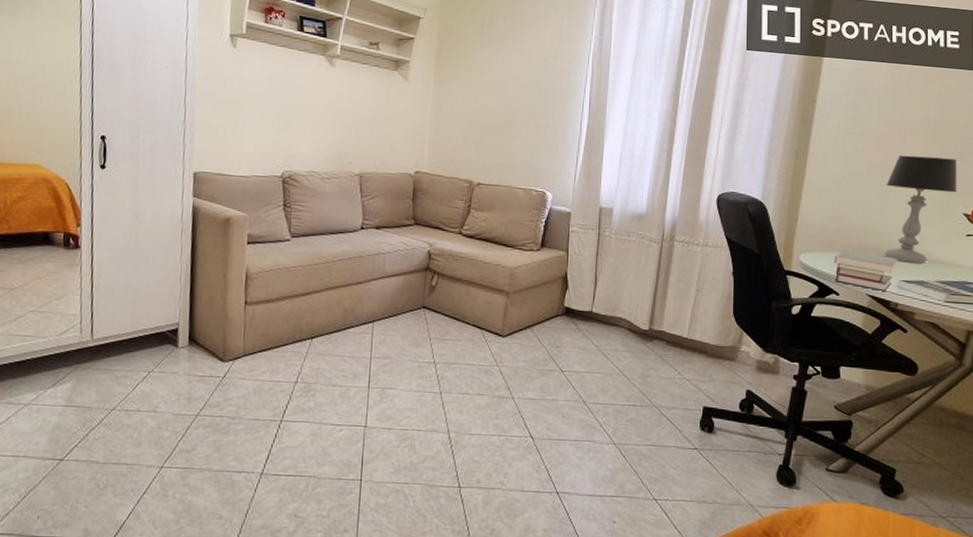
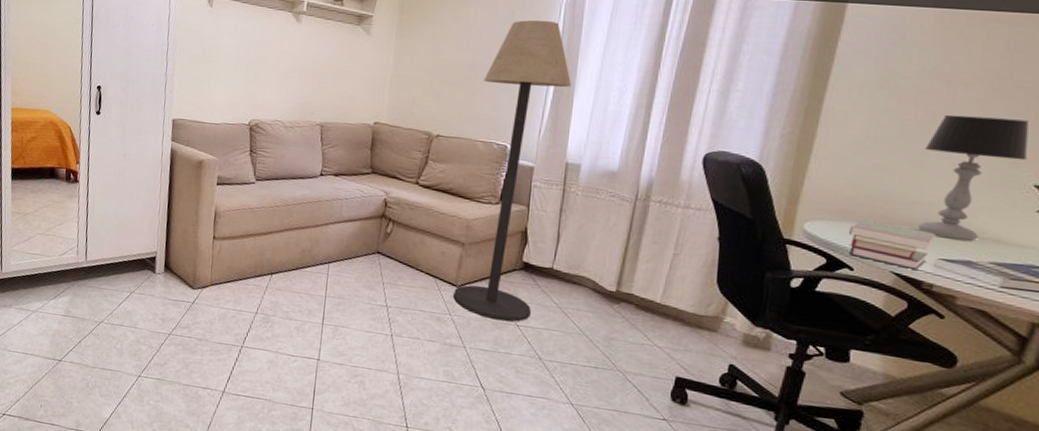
floor lamp: none [500,67,602,367] -> present [453,20,572,322]

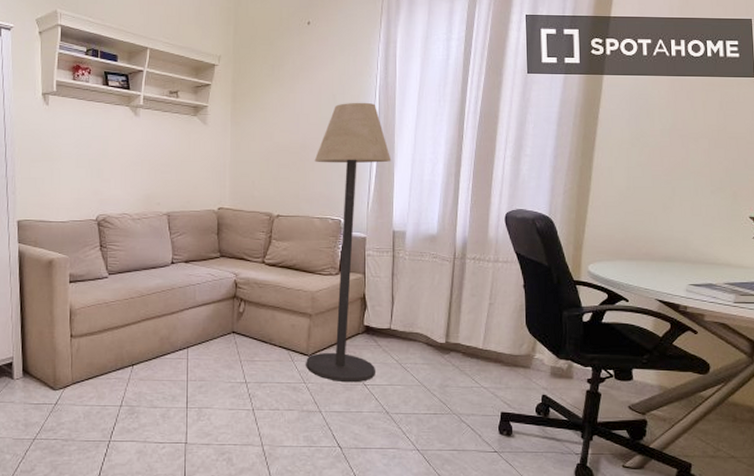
books: present [849,219,936,271] -> none [622,257,685,296]
table lamp: present [917,114,1028,242] -> none [671,164,742,268]

